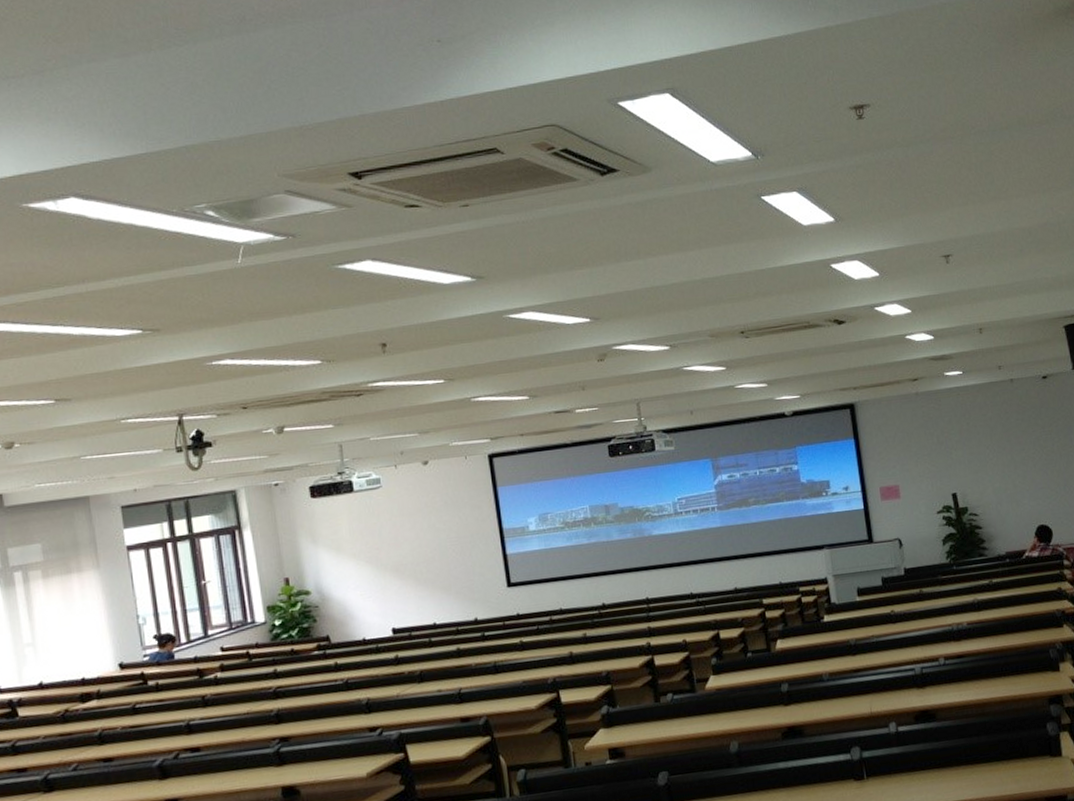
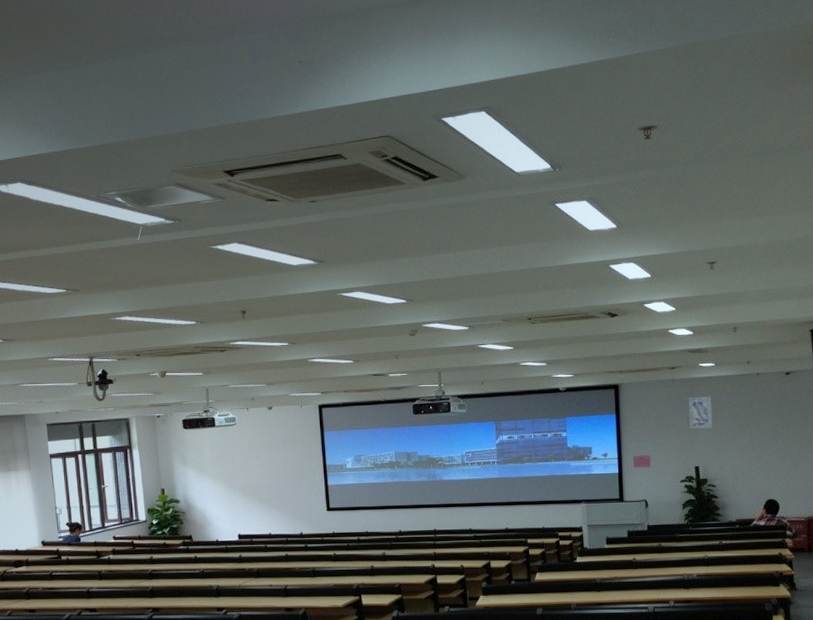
wall art: none [936,409,968,451] -> present [688,396,713,430]

